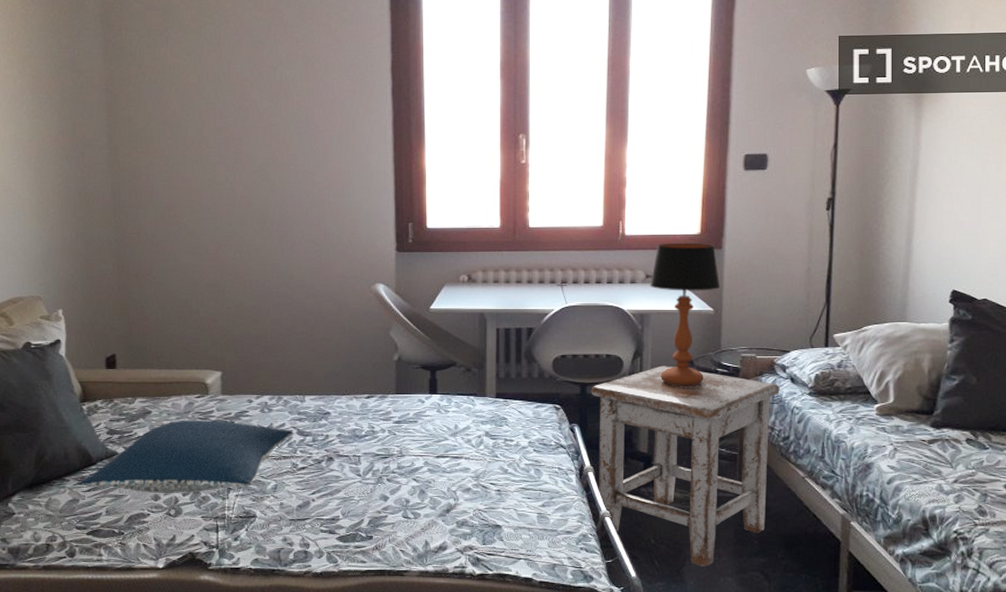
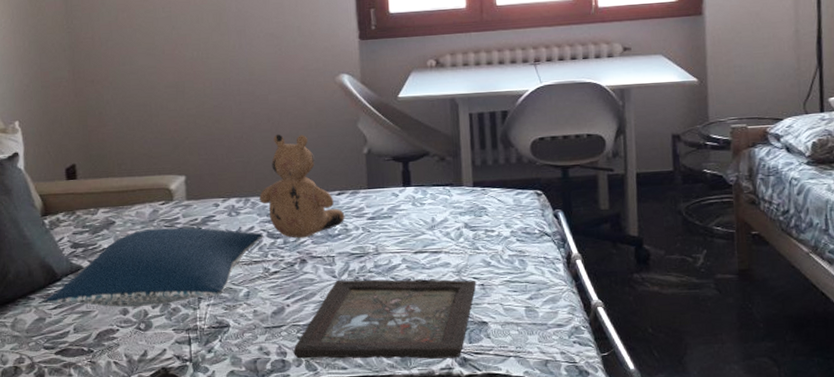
teddy bear: none [292,337,373,437] -> present [259,134,345,238]
tray: none [316,479,493,558] -> present [293,279,476,359]
stool: present [591,365,781,567] -> none [573,142,776,355]
table lamp: present [650,242,721,386] -> none [628,10,704,163]

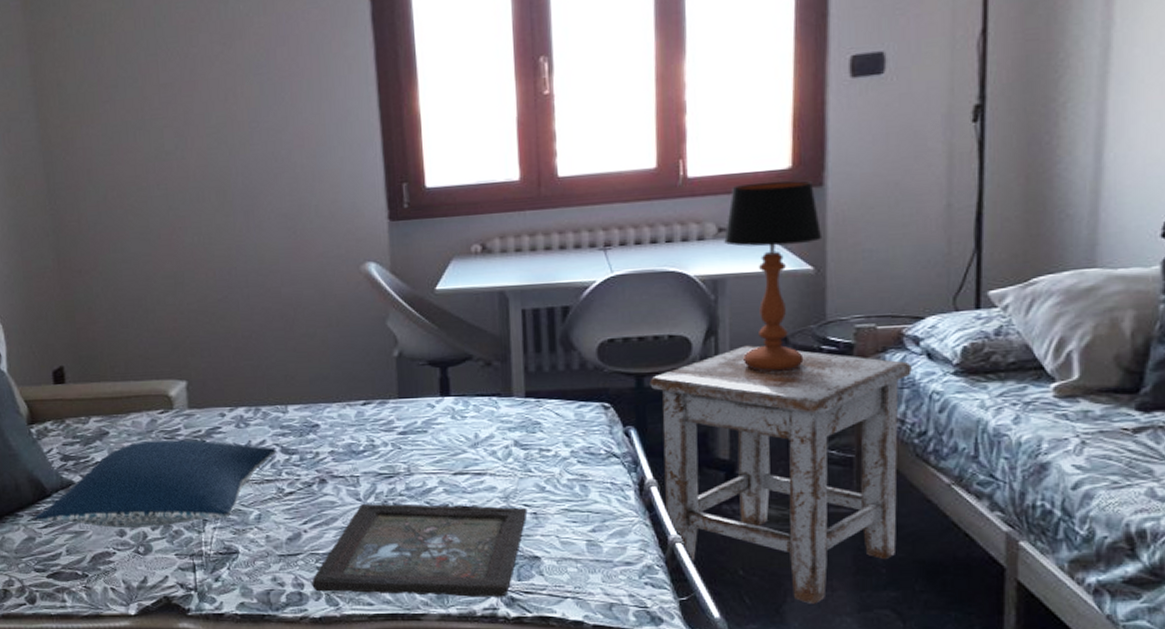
teddy bear: present [259,134,345,238] -> none [272,333,372,455]
stool: none [573,142,776,355] -> present [649,345,913,604]
table lamp: none [628,10,704,163] -> present [724,180,823,372]

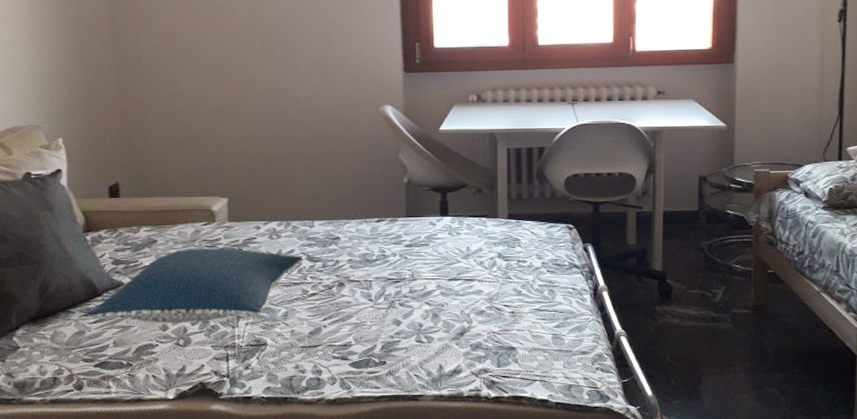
tray: present [312,503,528,597] -> none [328,304,507,381]
stool: present [649,345,913,604] -> none [604,182,795,384]
table lamp: present [724,180,823,372] -> none [662,57,733,203]

